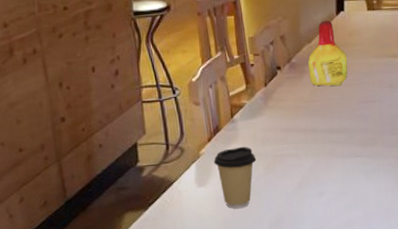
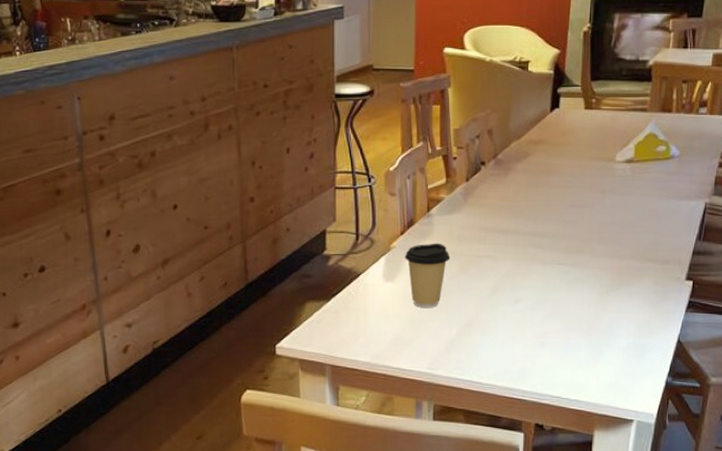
bottle: present [307,20,348,86] -> none [514,117,559,187]

